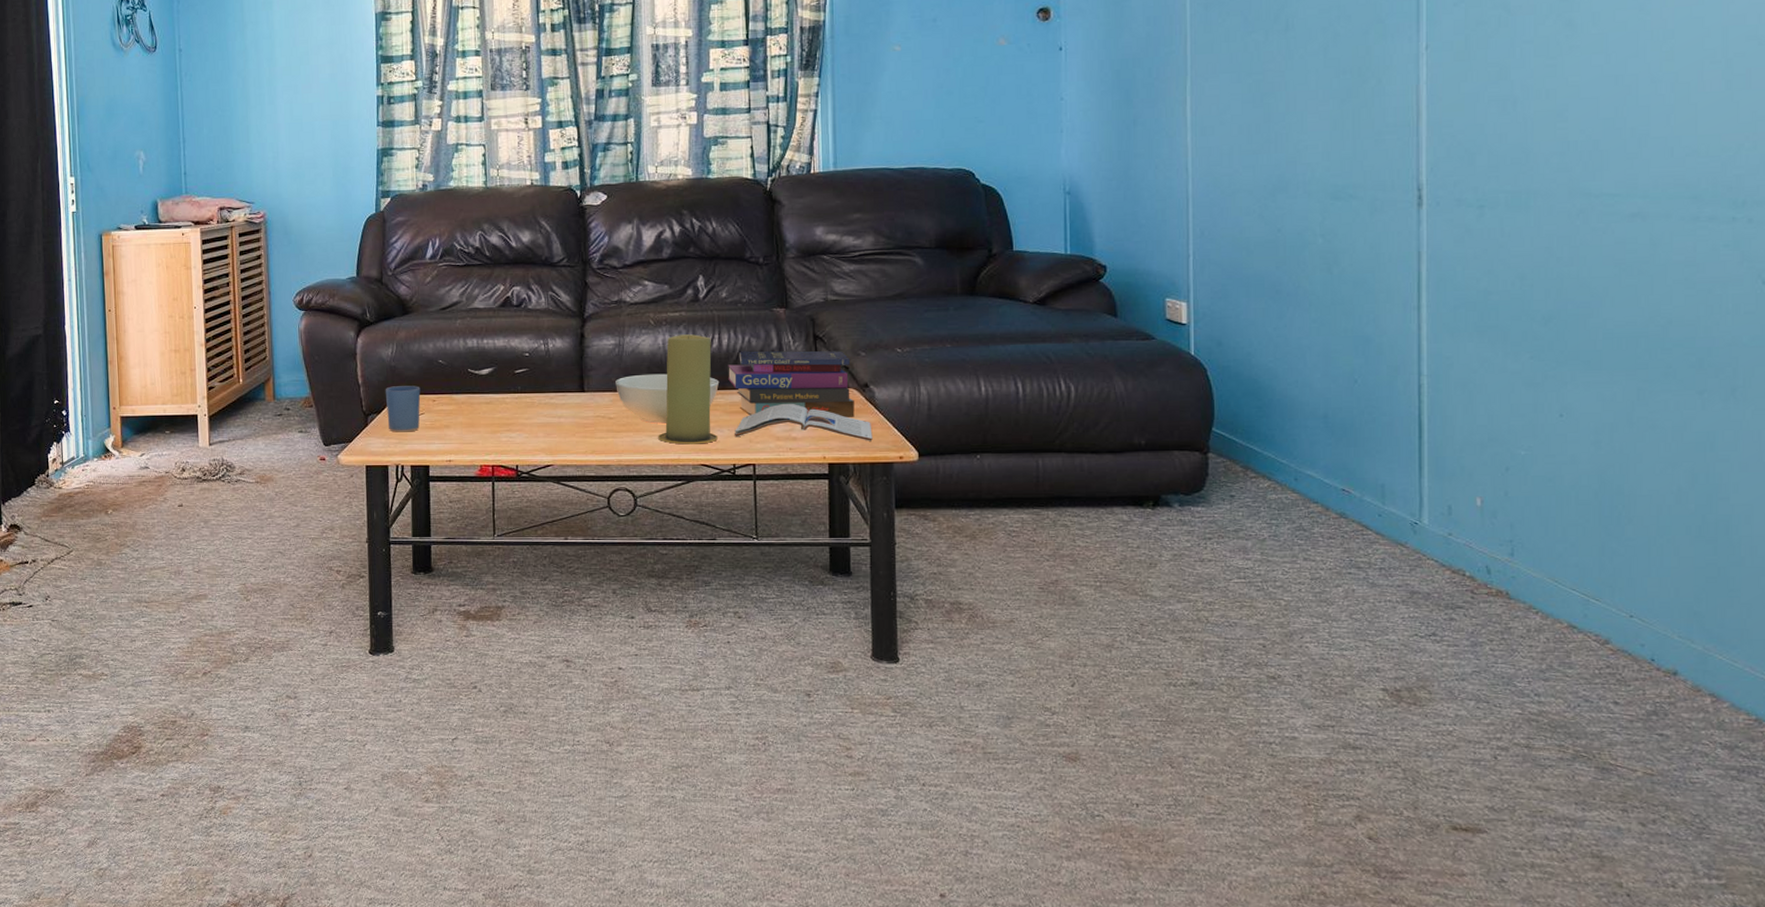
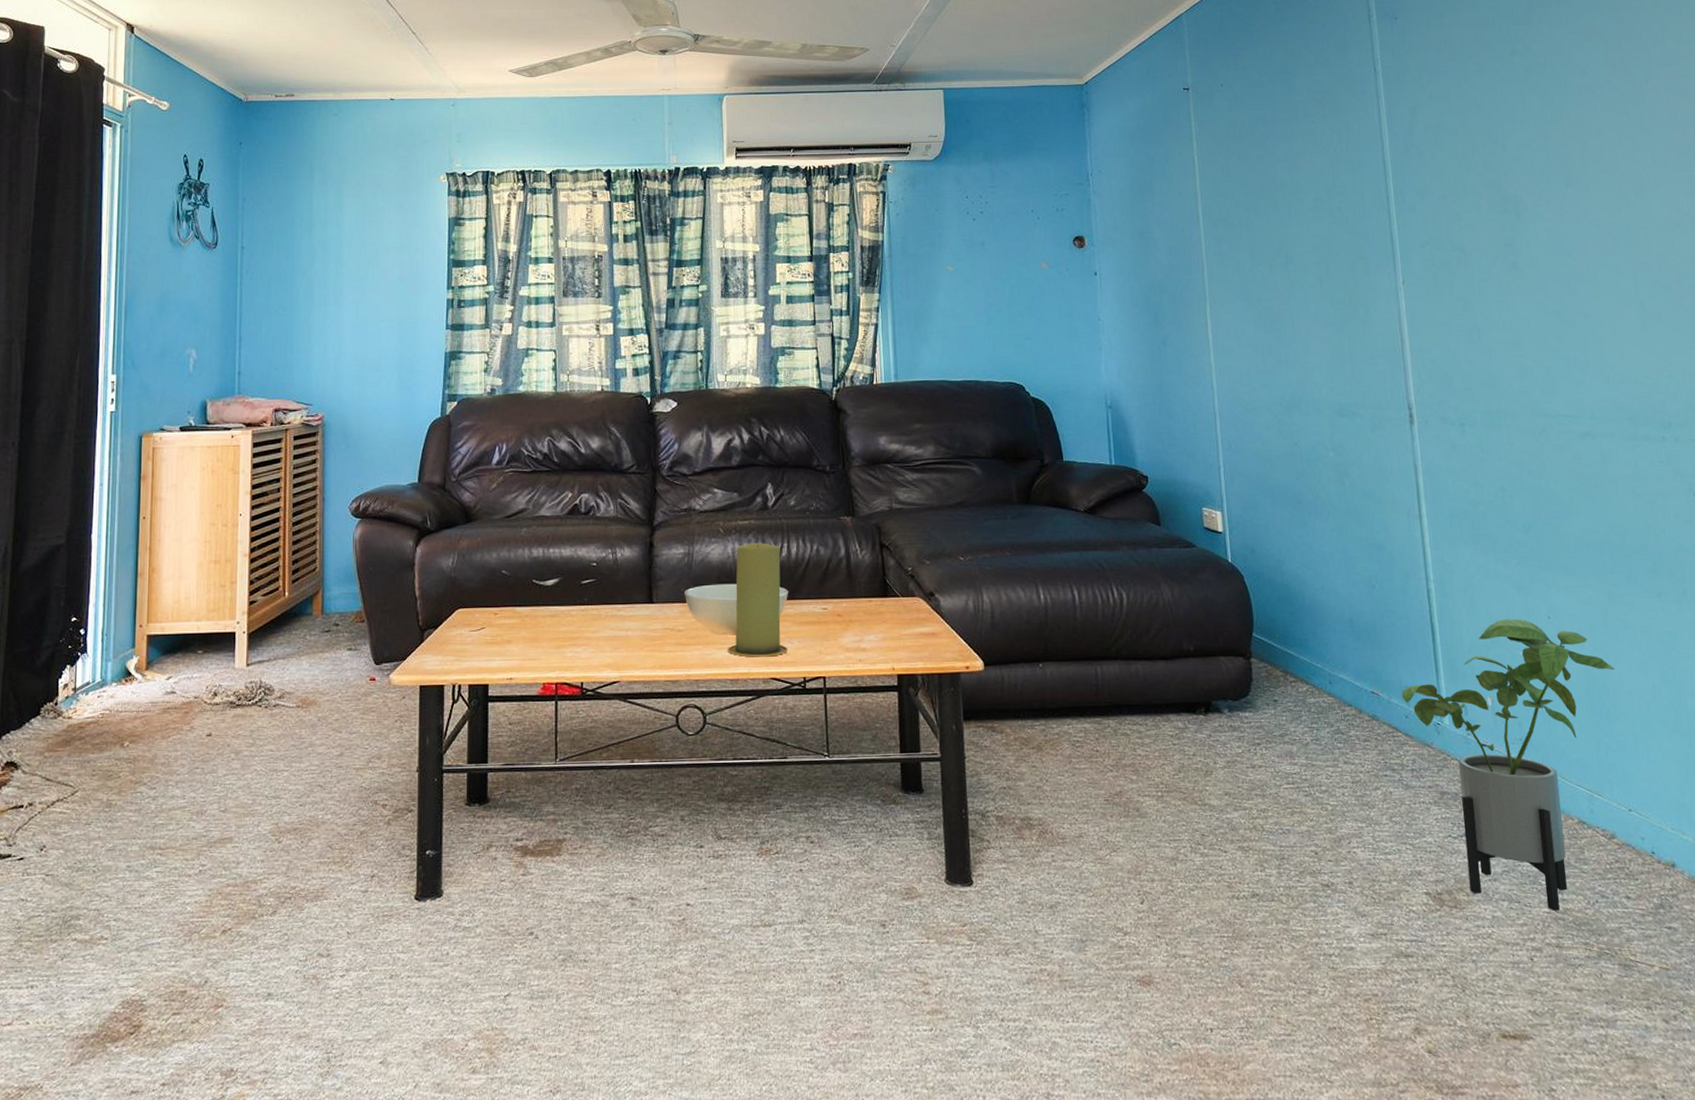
mug: present [385,386,421,432] -> none [444,598,482,649]
books: present [728,350,855,417] -> none [797,559,921,627]
magazine: present [735,403,873,441] -> none [804,612,940,651]
house plant: none [1376,416,1634,712] -> present [1401,619,1614,911]

